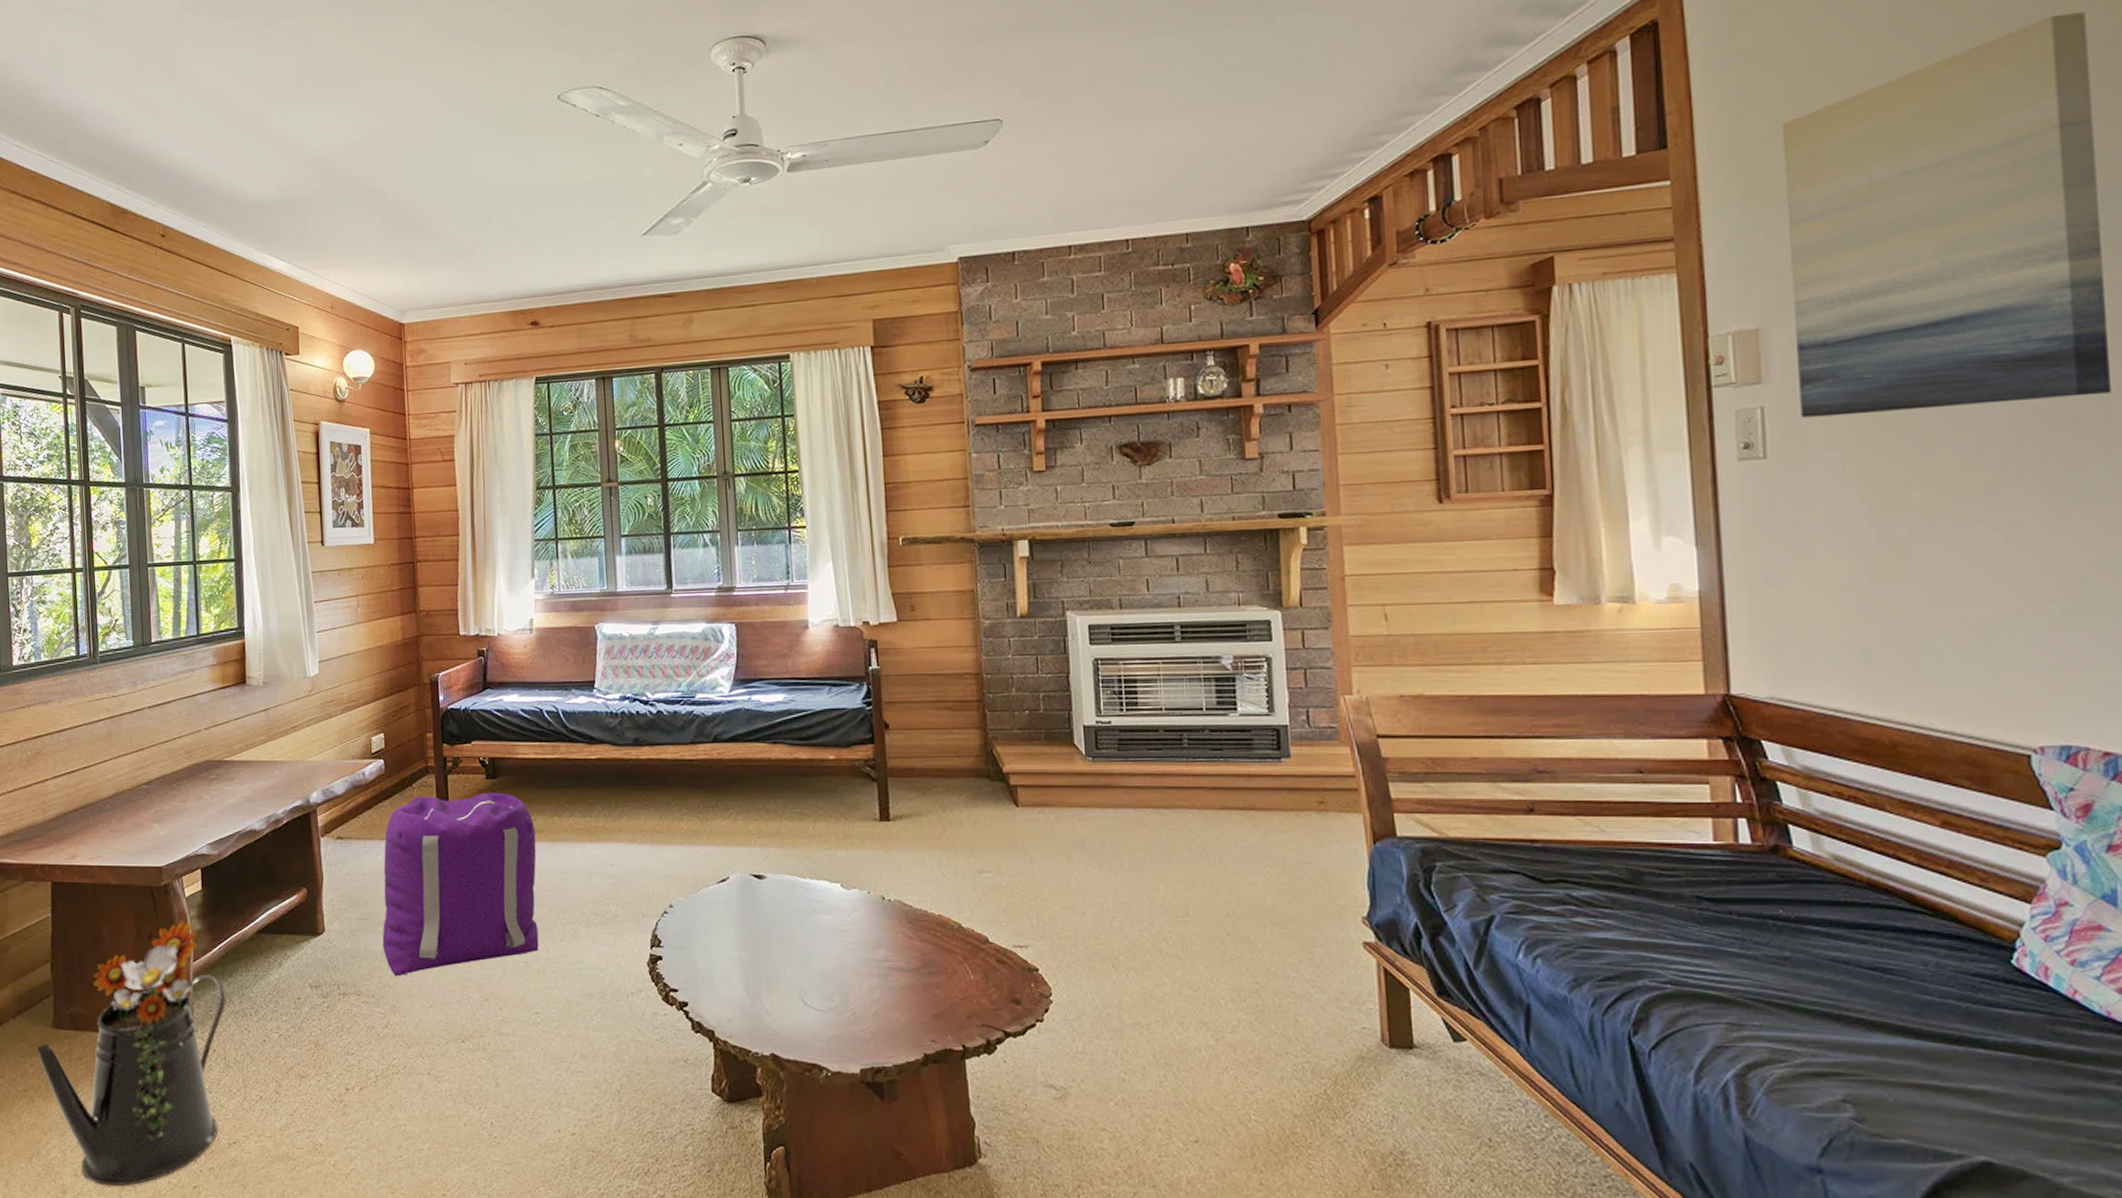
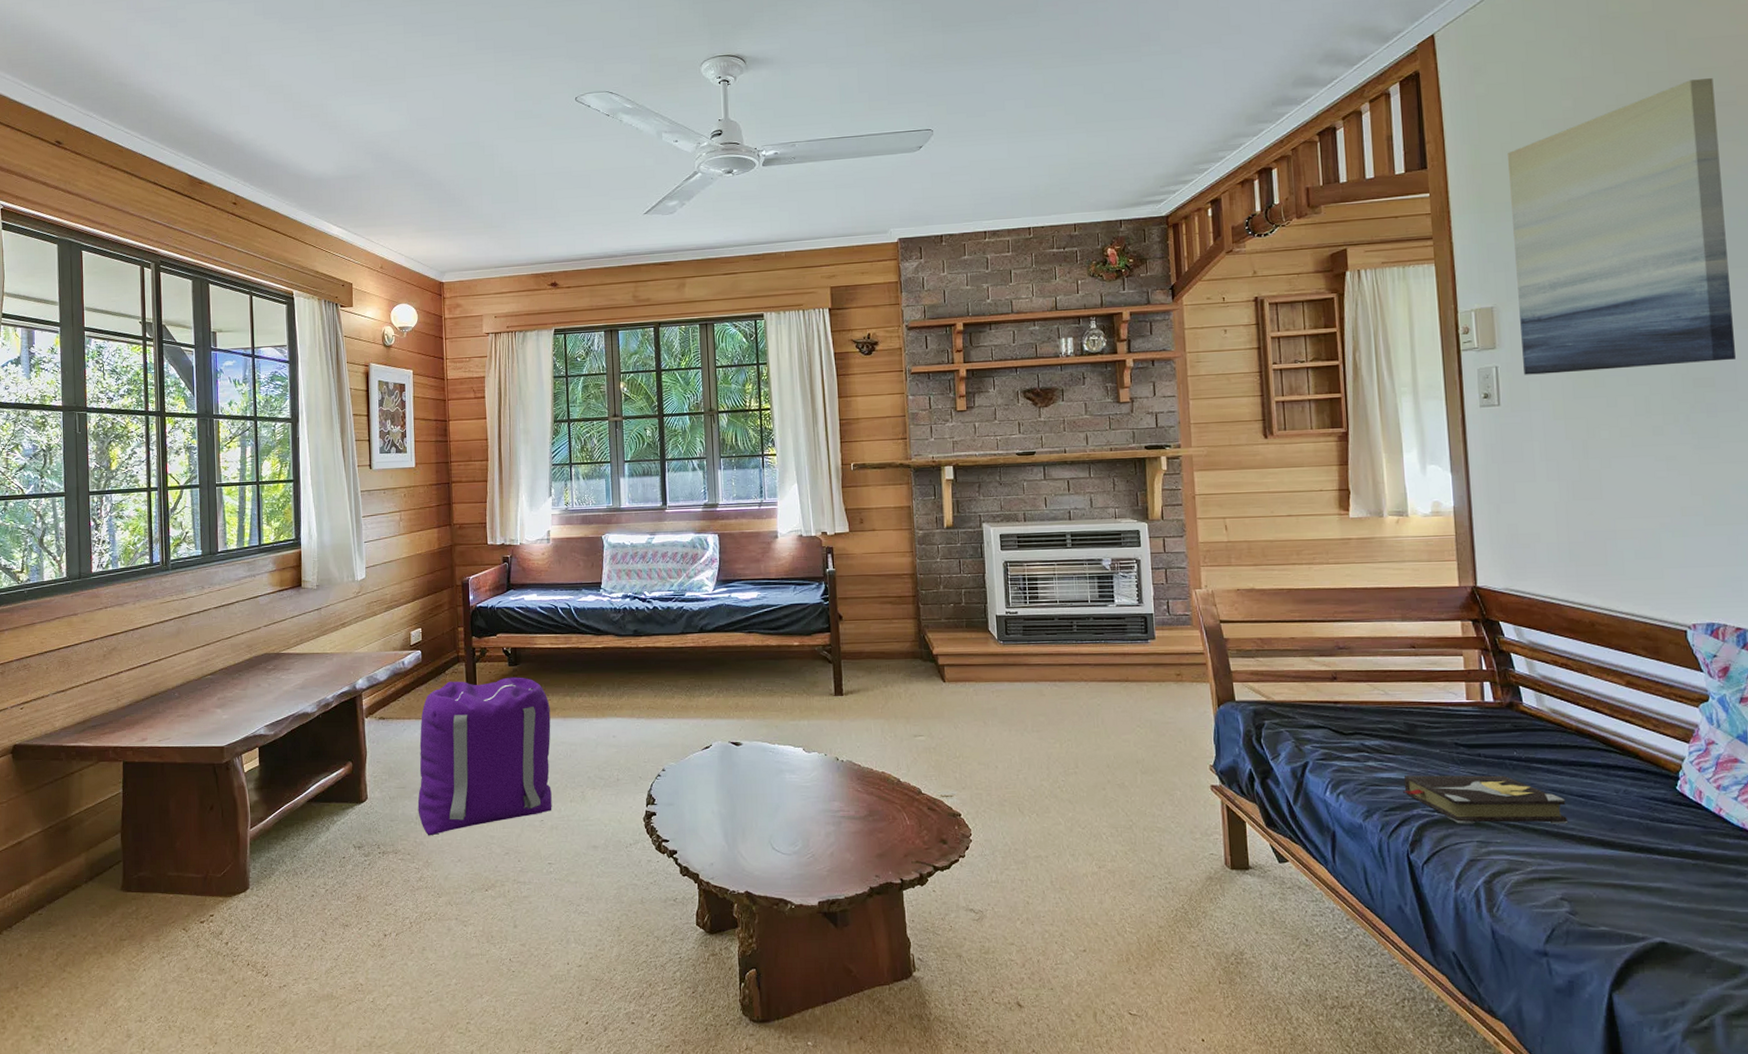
watering can: present [38,921,226,1187] -> none [107,793,279,1029]
hardback book: none [1624,936,1855,1004] -> present [1403,775,1569,824]

